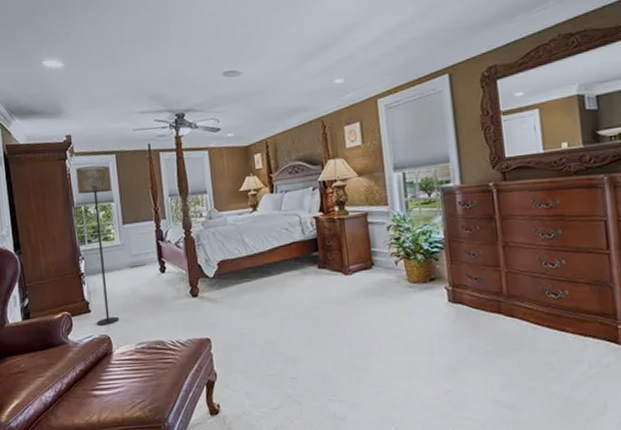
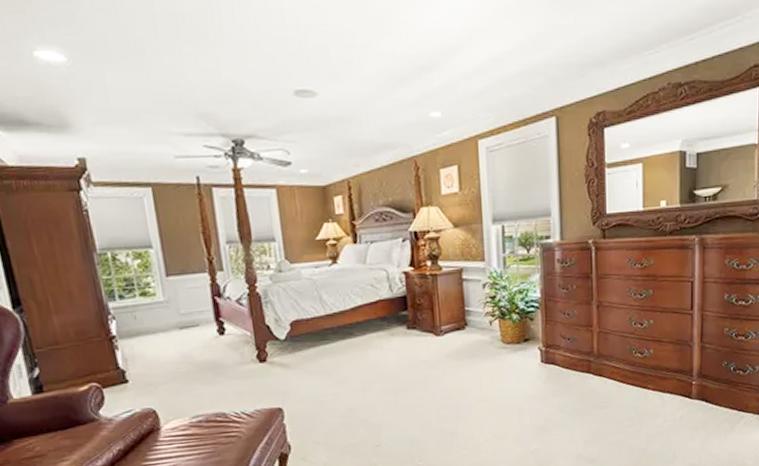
floor lamp: present [75,165,119,326] -> none [95,201,167,398]

